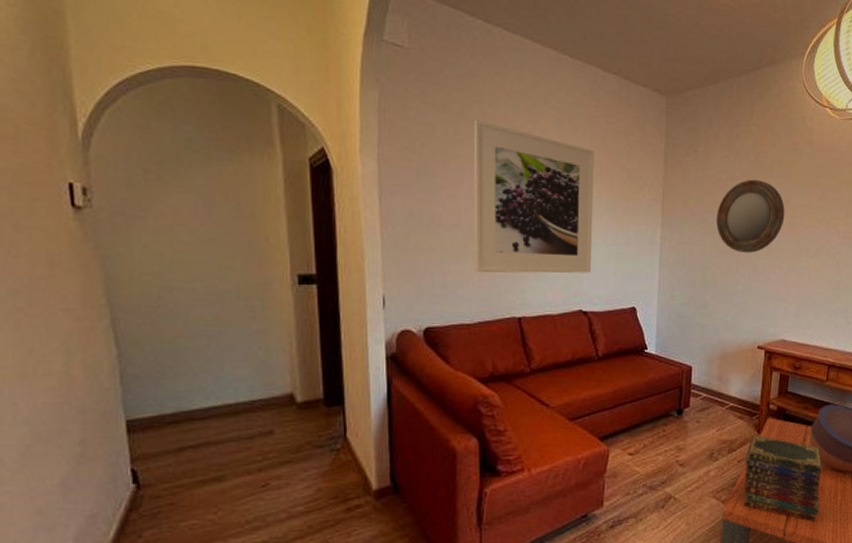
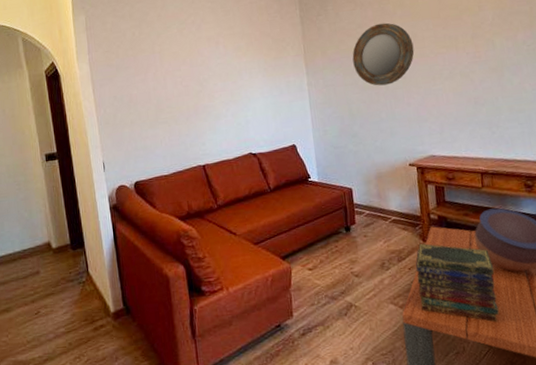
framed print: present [473,119,594,274] -> none [151,21,255,135]

